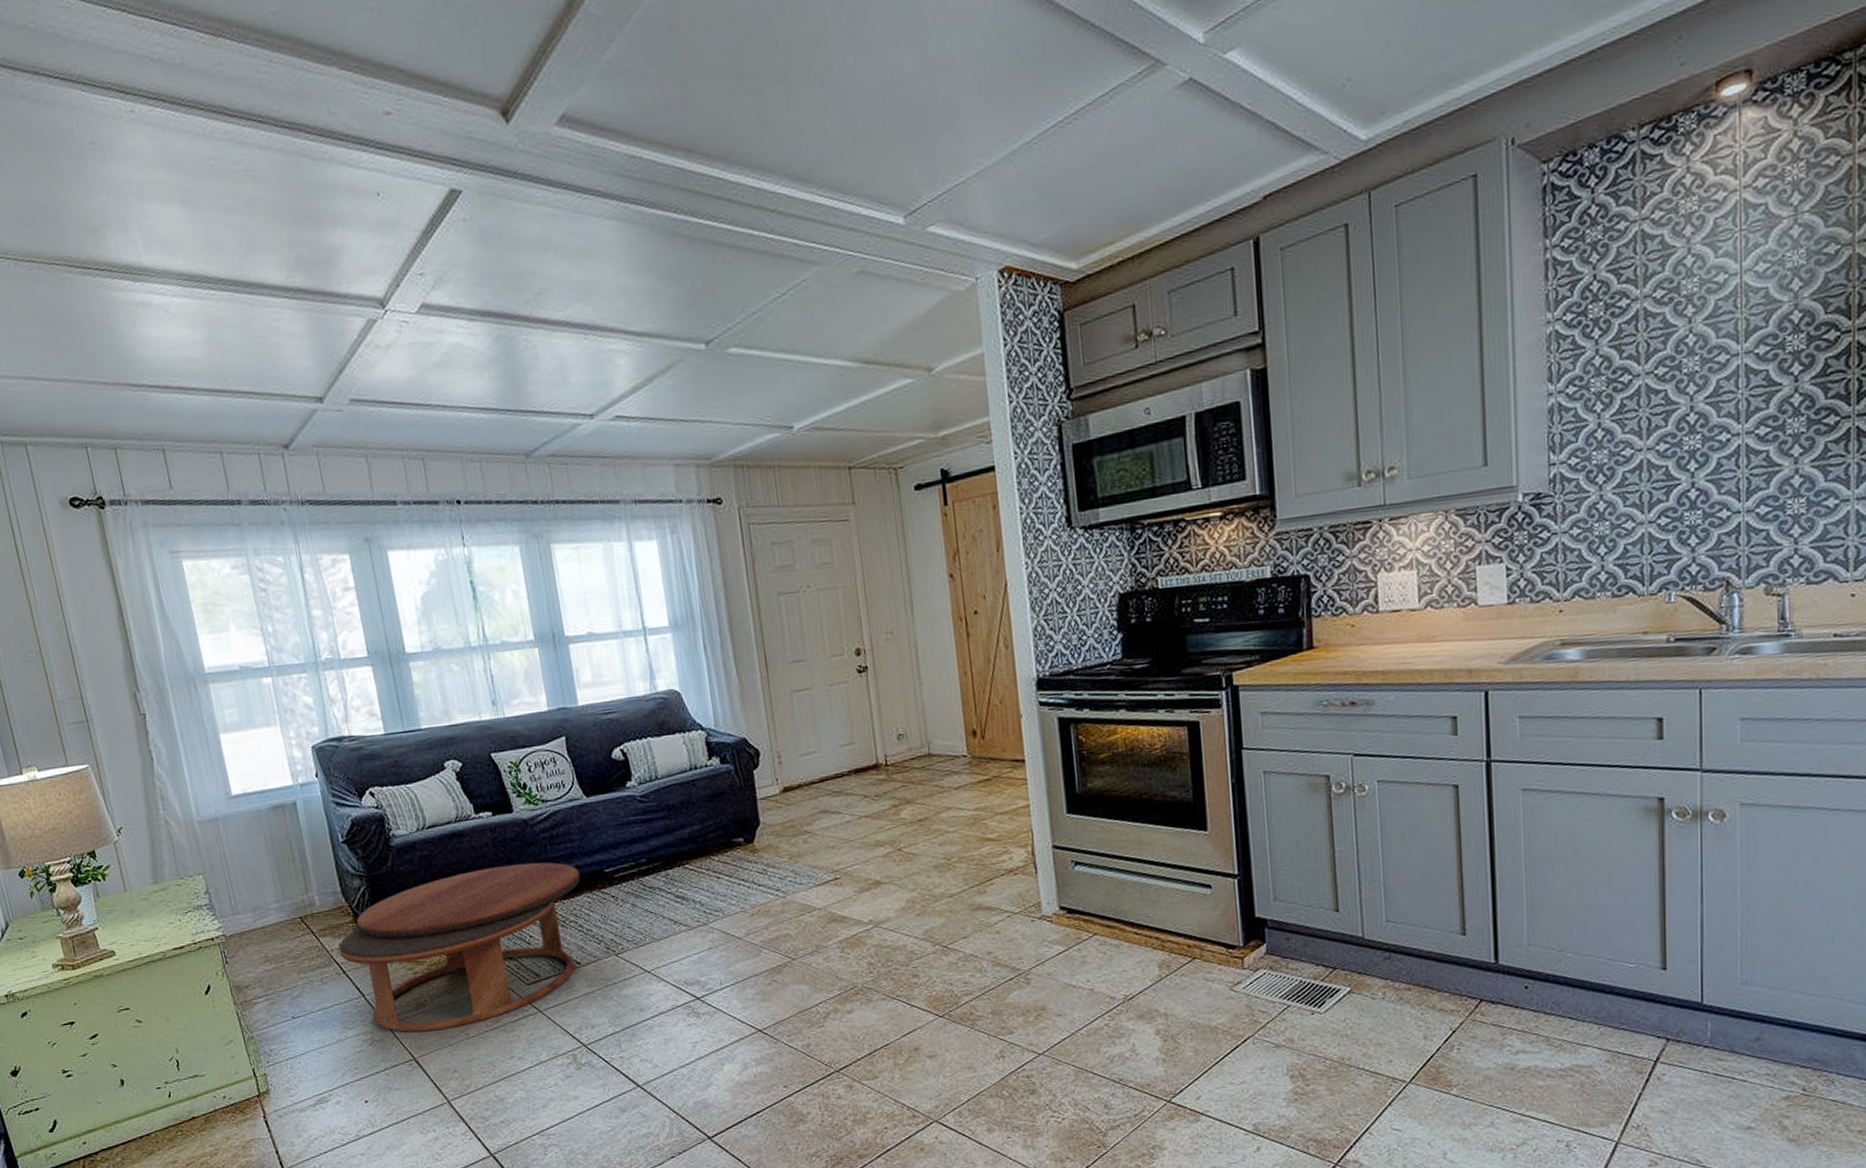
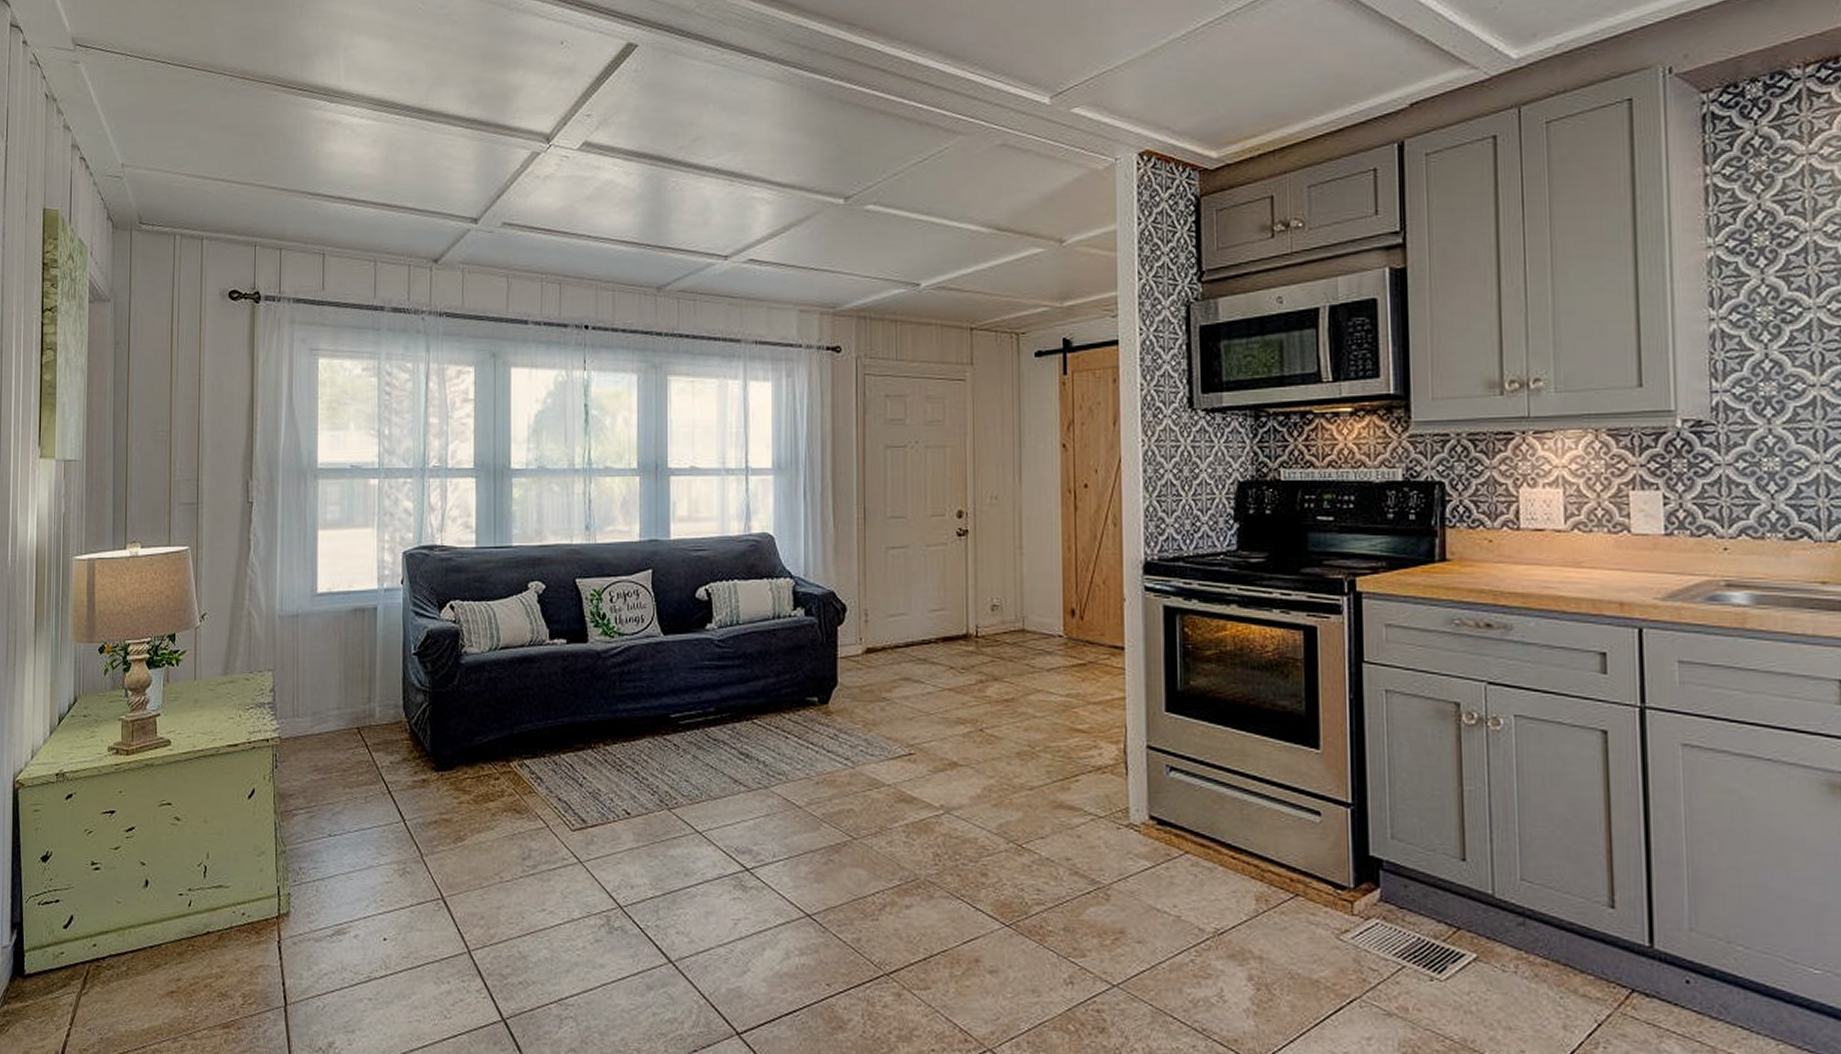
coffee table: present [338,862,580,1033] -> none [389,697,644,870]

